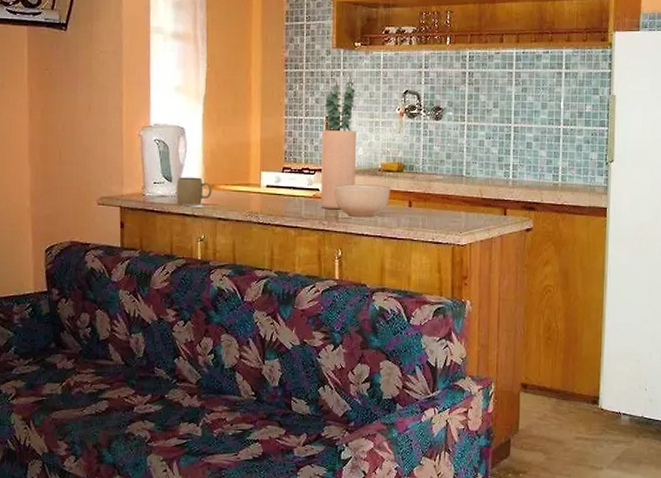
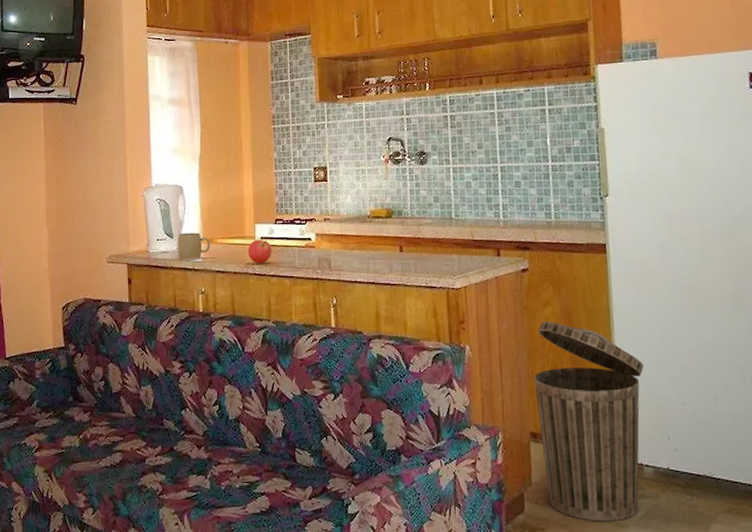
fruit: none [252,187,278,212] -> present [247,239,273,264]
vase: present [321,75,357,210] -> none [311,126,345,258]
bowl: present [334,184,391,218] -> none [325,231,381,265]
trash can: none [528,280,631,465] -> present [533,321,644,522]

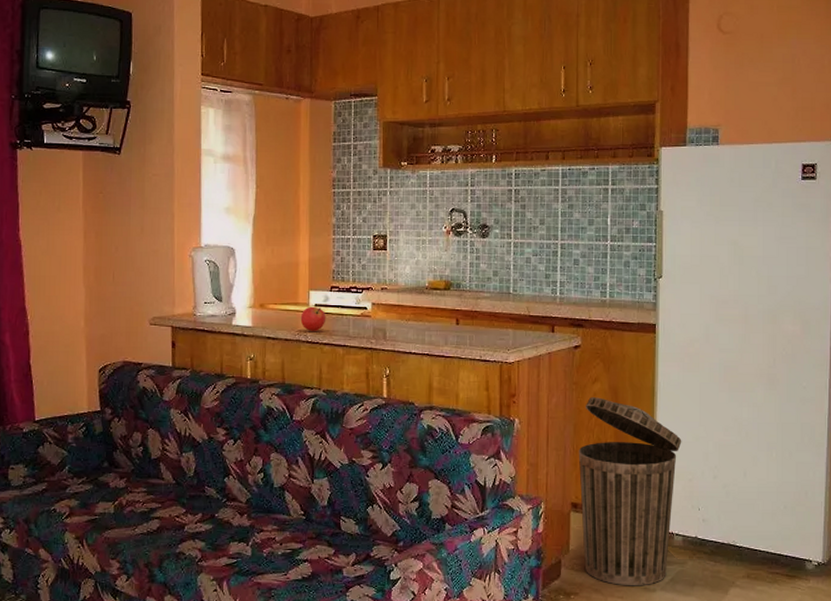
mug: present [178,232,211,260] -> none [226,296,262,325]

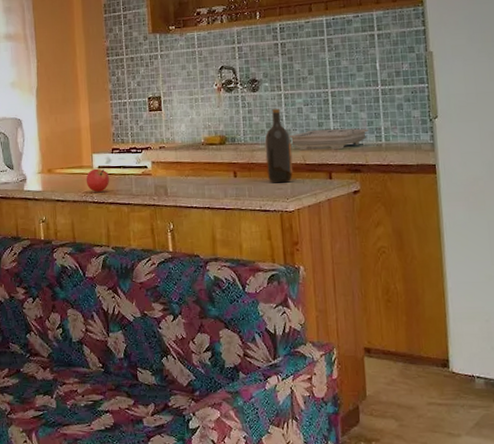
wine bottle: none [490,257,517,333] -> present [264,109,294,183]
dish rack: none [515,281,594,303] -> present [288,128,368,151]
trash can: present [578,397,682,586] -> none [366,241,475,432]

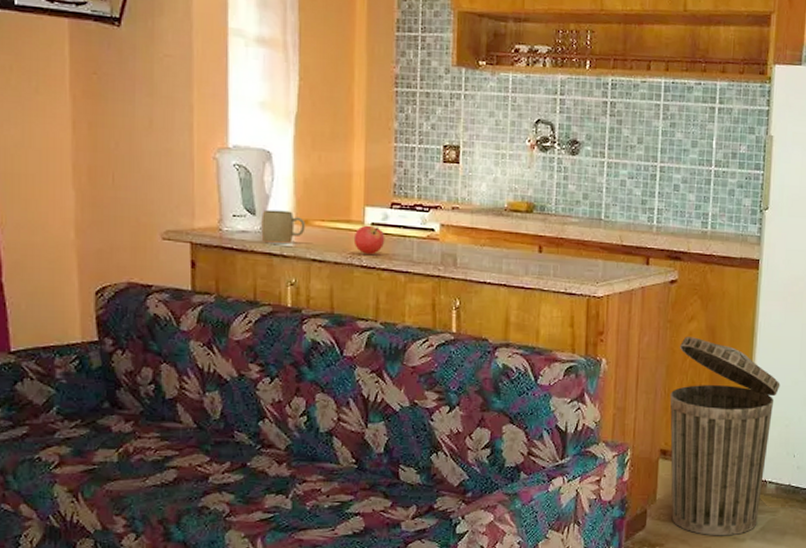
mug: none [18,163,50,191] -> present [261,209,306,244]
wine bottle: present [264,109,294,183] -> none [577,178,609,264]
dish rack: present [288,128,368,151] -> none [607,207,695,233]
trash can: none [366,241,475,432] -> present [670,337,780,536]

